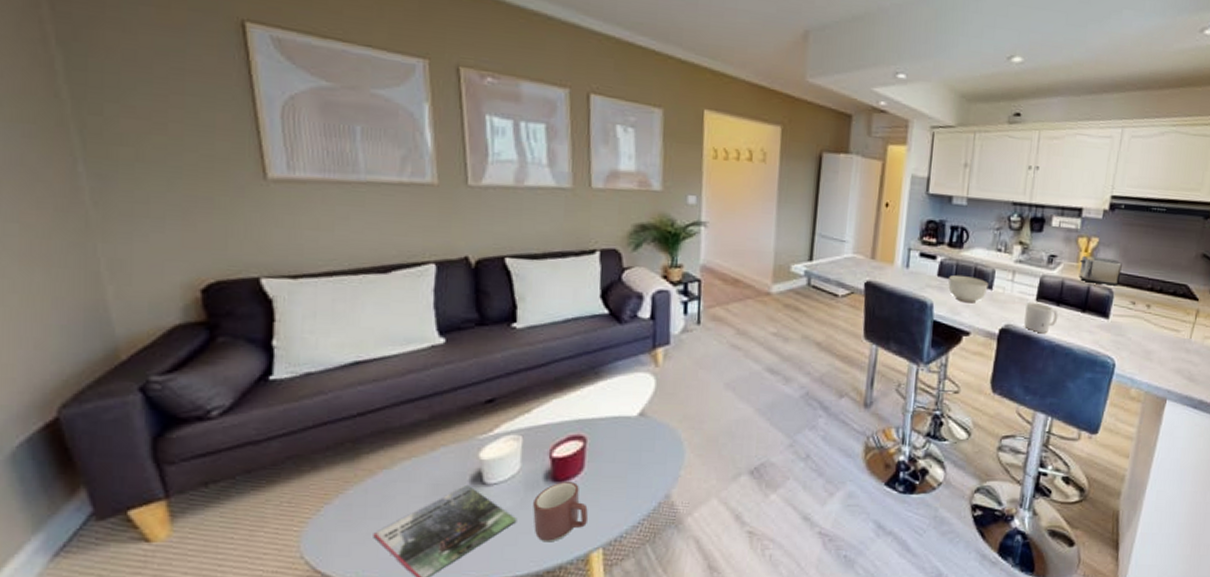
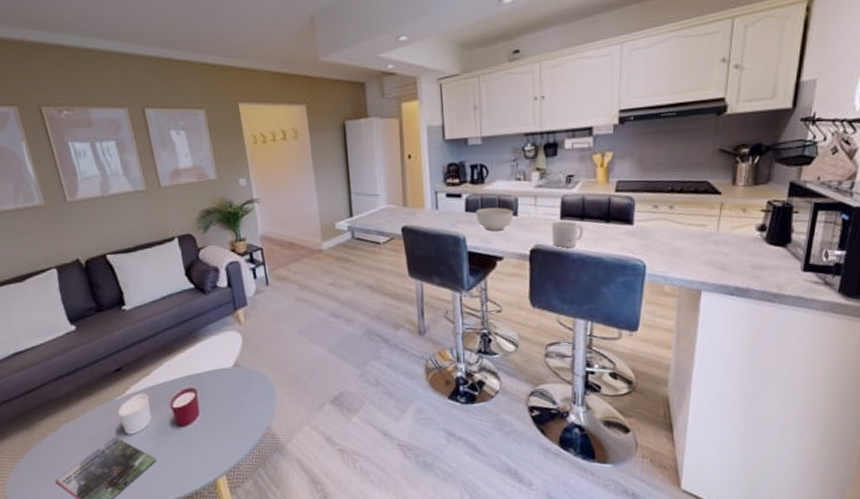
mug: present [533,482,588,542] -> none [166,425,210,475]
toaster: present [1079,255,1122,286] -> none [596,169,639,195]

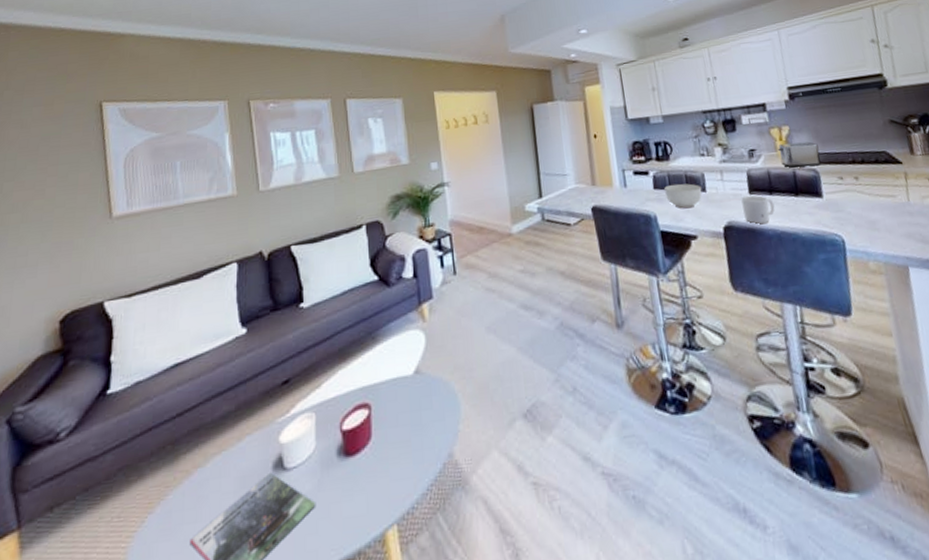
toaster: none [596,169,639,195] -> present [777,141,821,168]

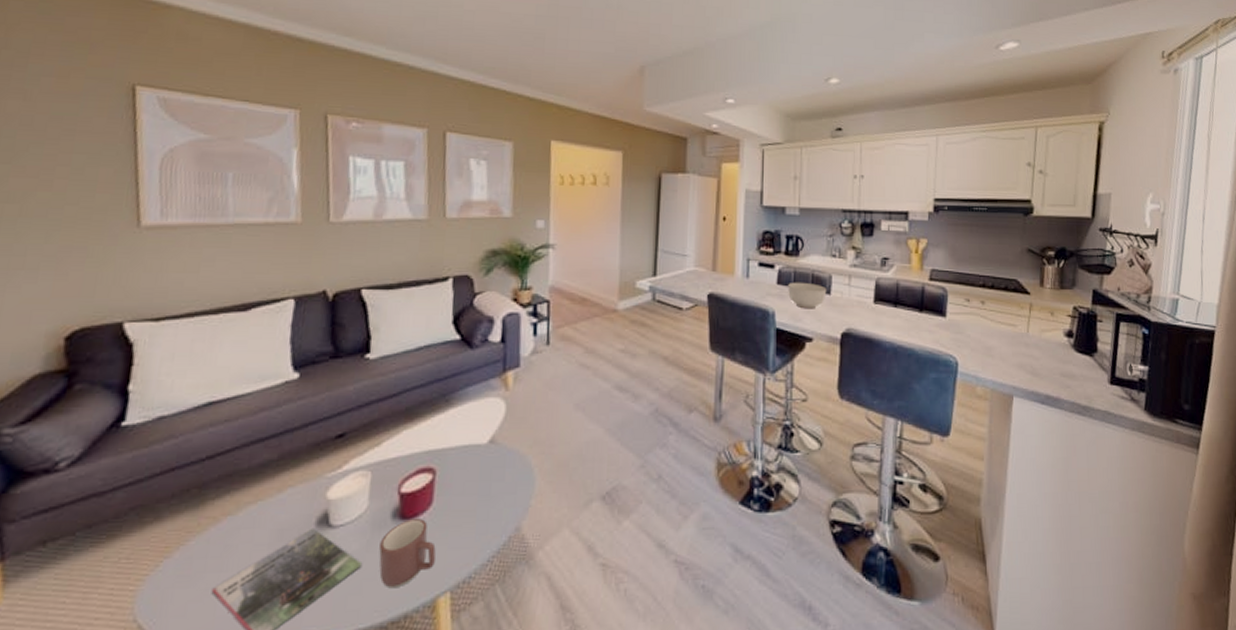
mug: none [329,454,380,526] -> present [379,519,436,589]
mug: present [741,195,775,225] -> none [865,304,897,336]
toaster: present [777,141,821,168] -> none [911,256,952,284]

